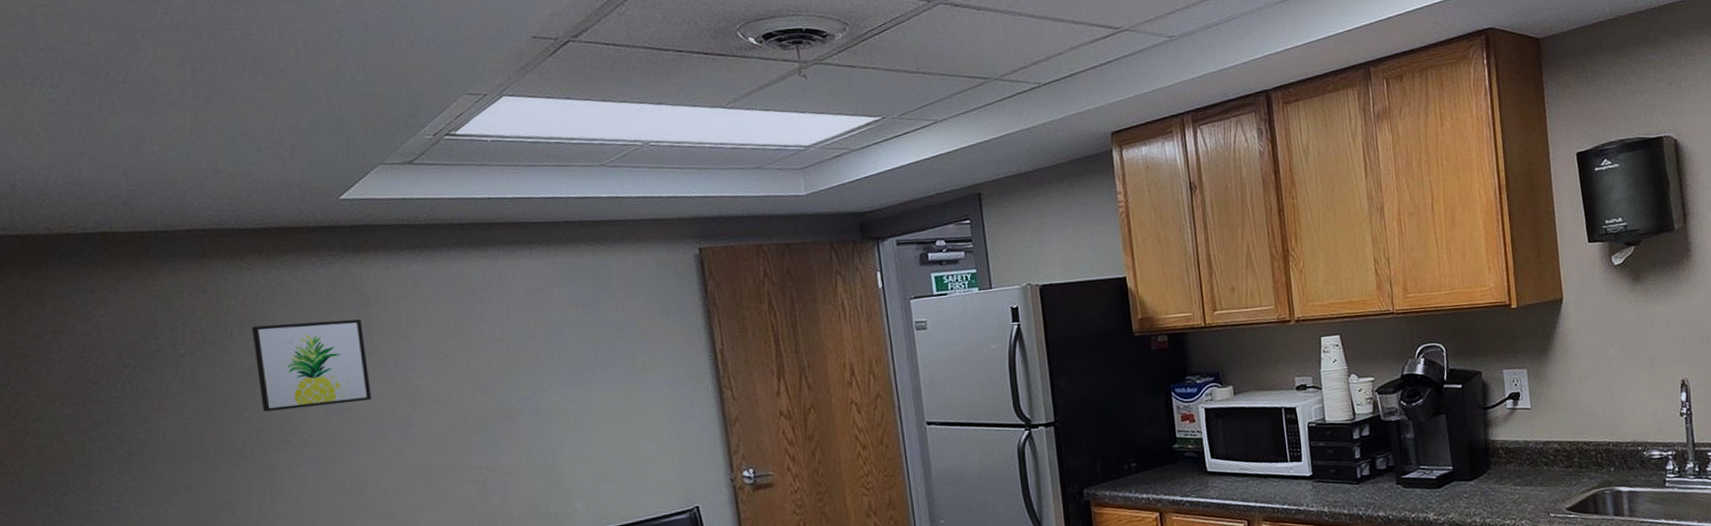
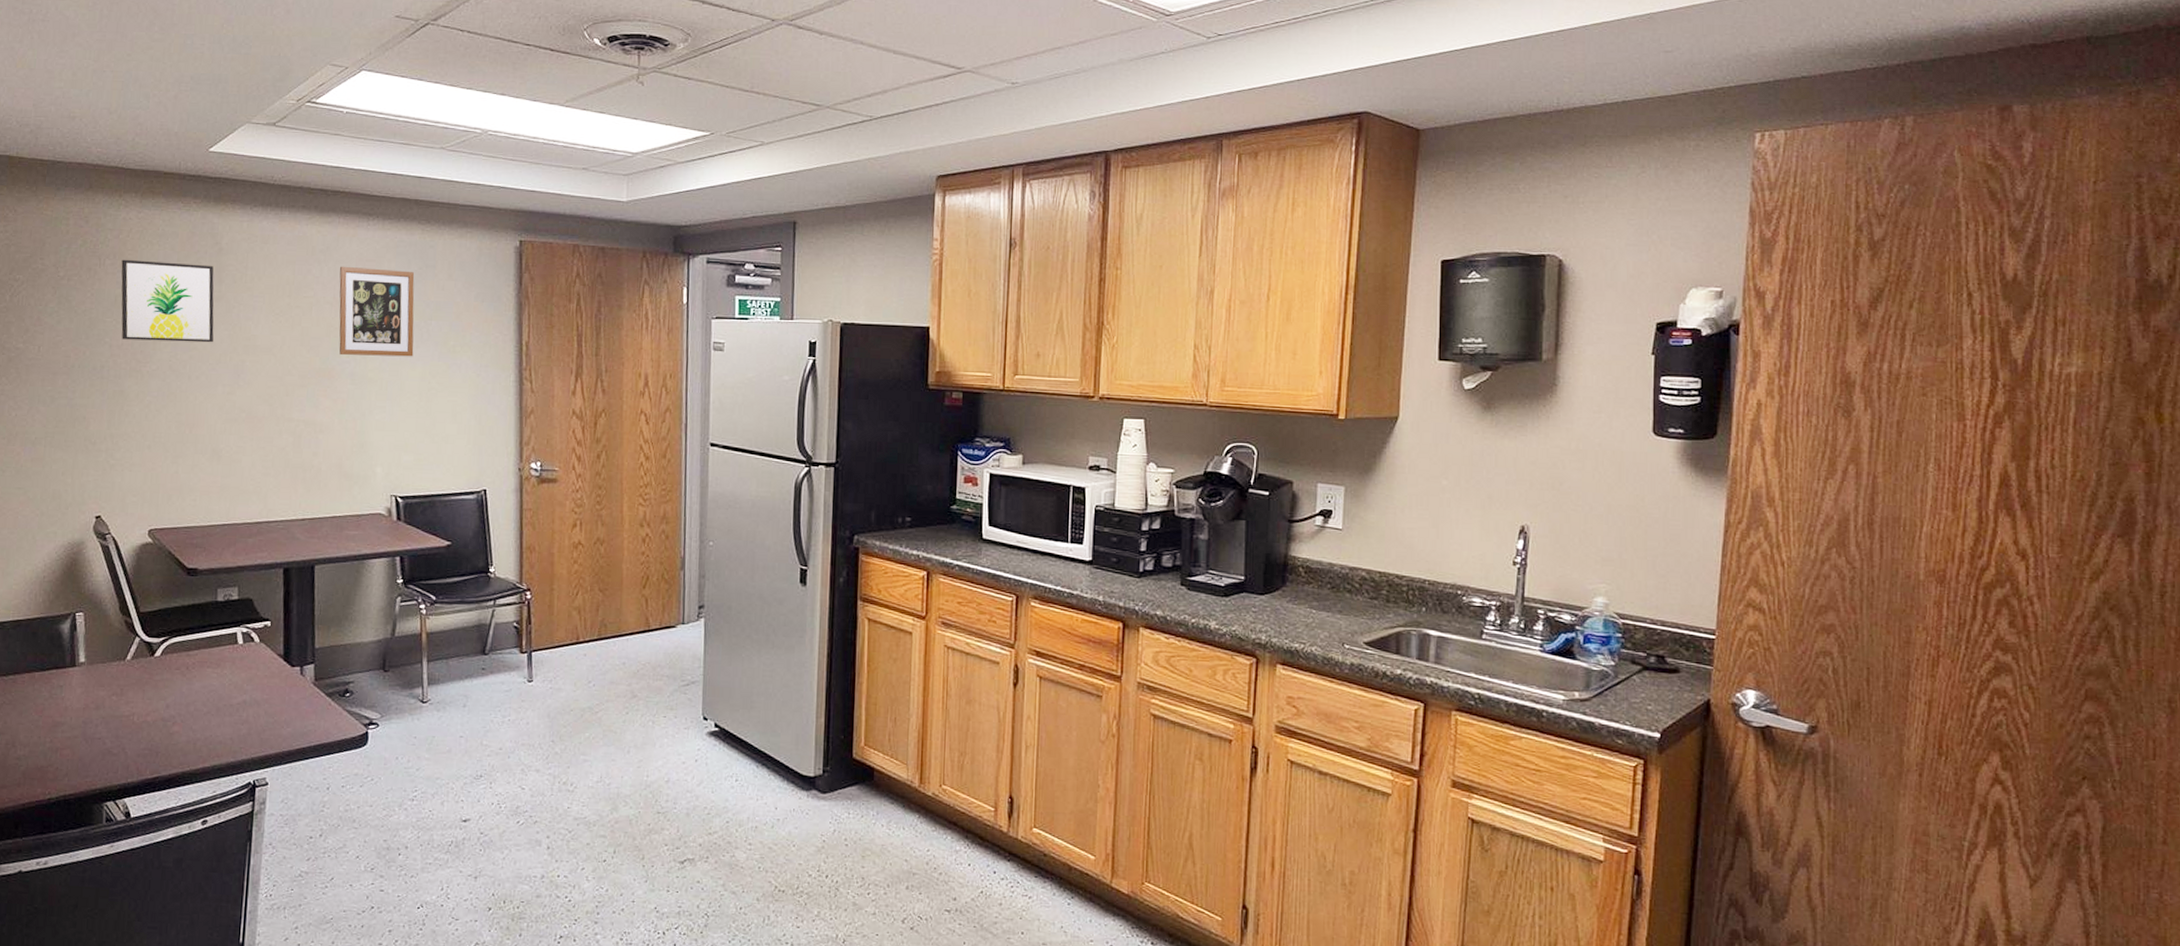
picture frame: none [506,295,600,391] -> present [339,266,415,357]

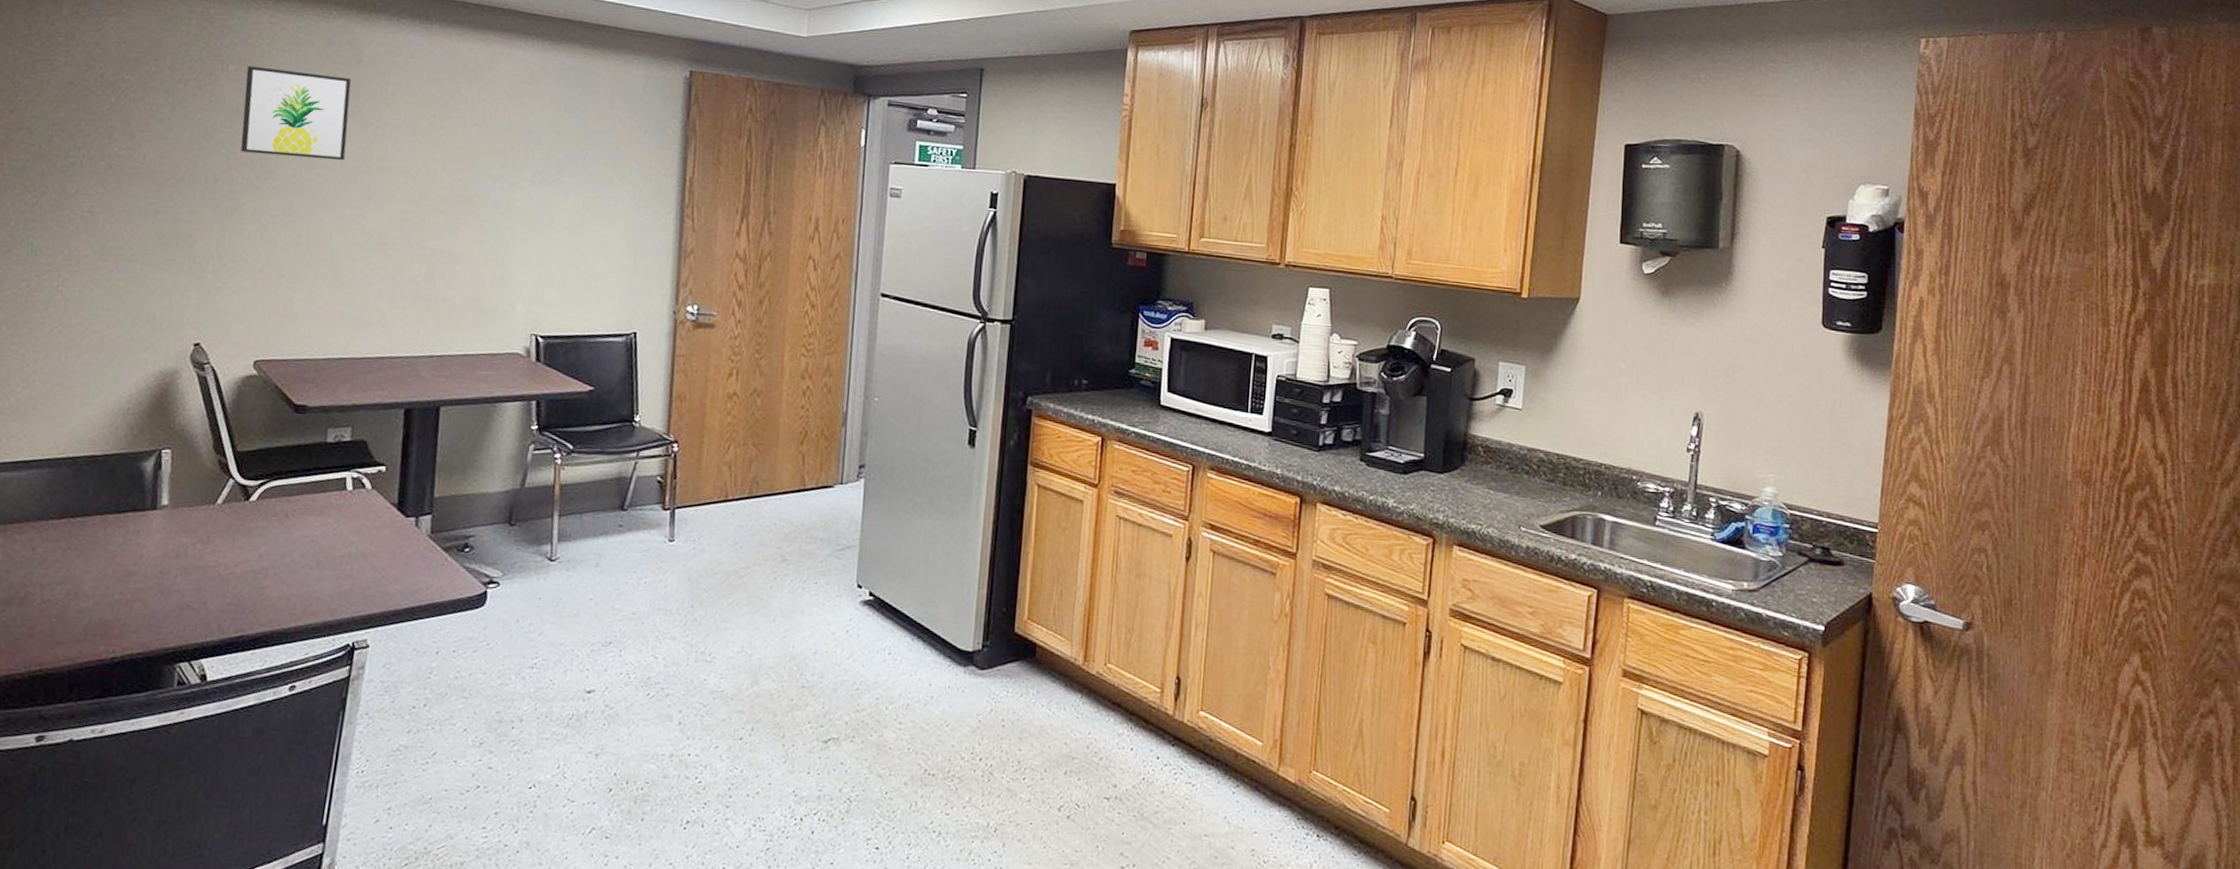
picture frame: present [339,266,415,357] -> none [484,86,573,187]

